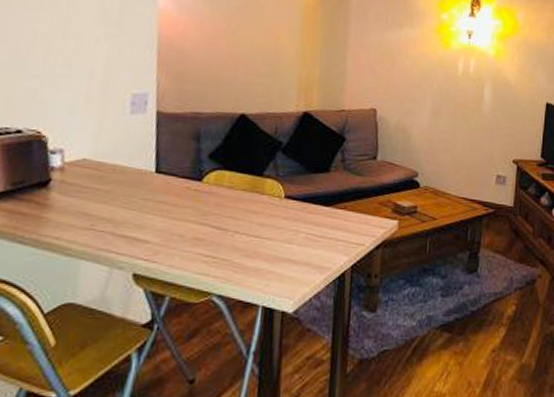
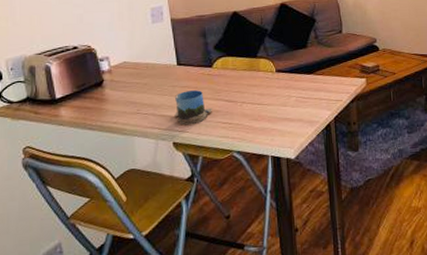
mug: none [141,207,193,253] -> present [174,90,212,125]

